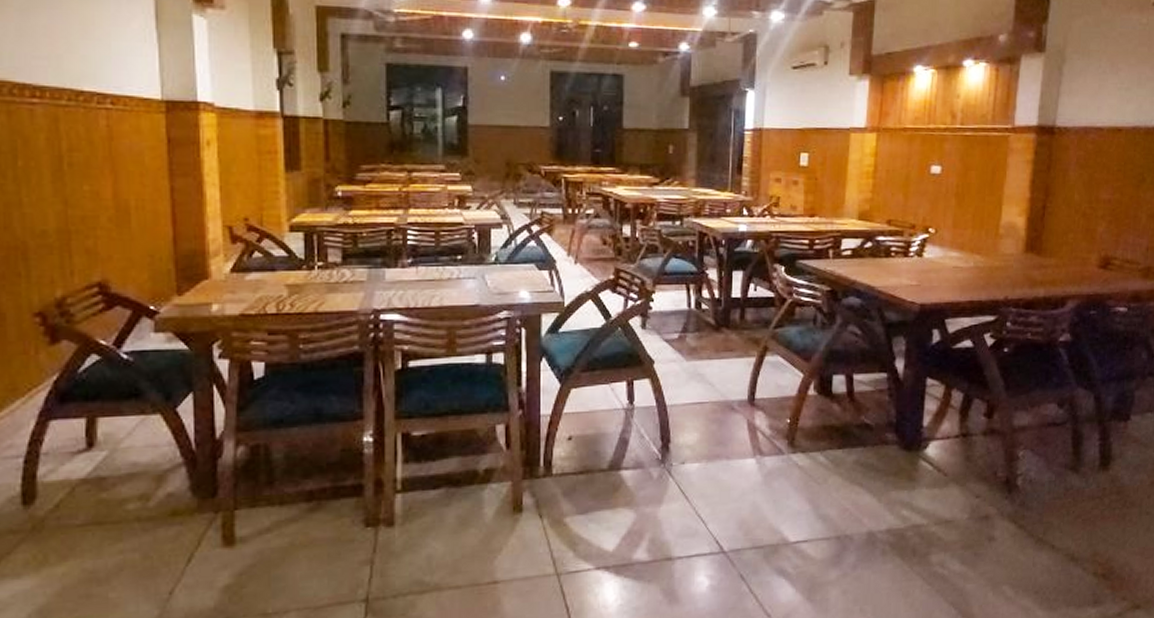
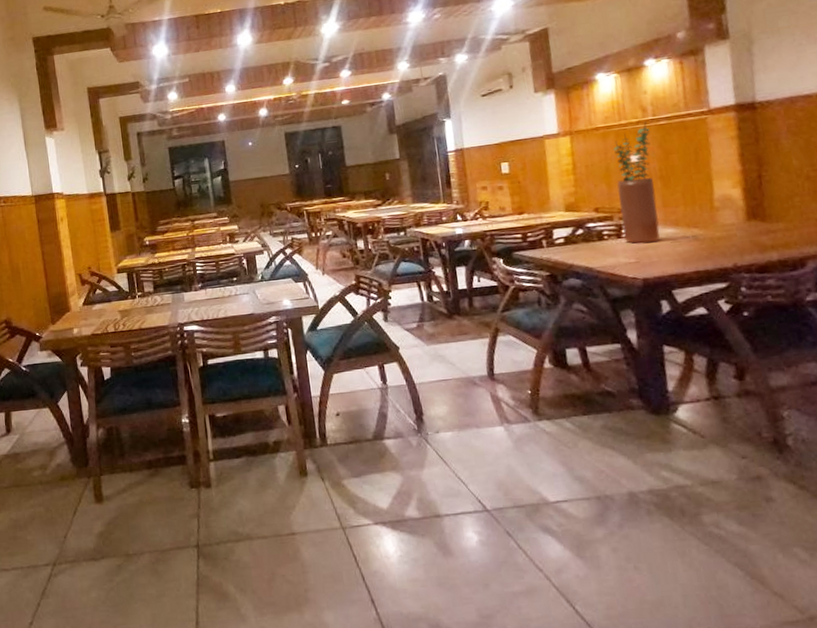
vase: none [910,130,955,266] -> present [613,122,661,244]

